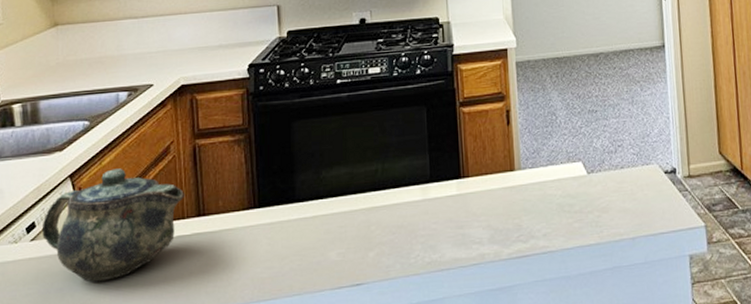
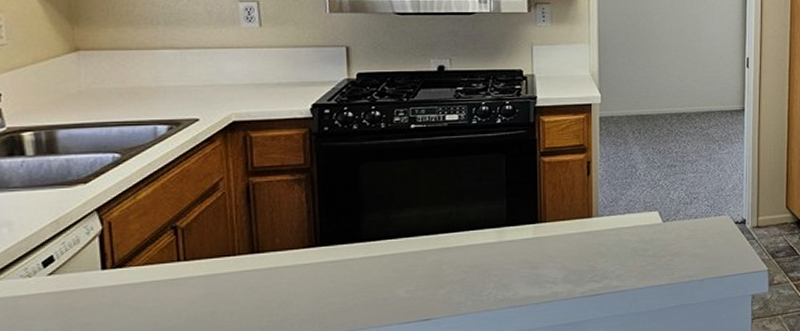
teapot: present [41,168,185,282] -> none [62,203,237,317]

